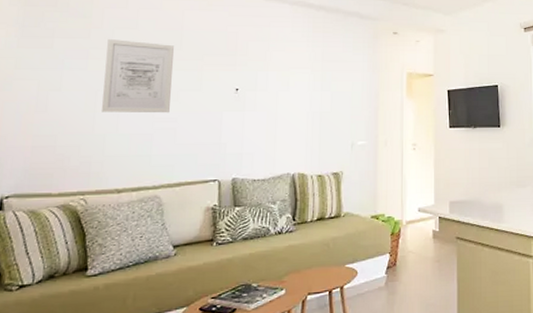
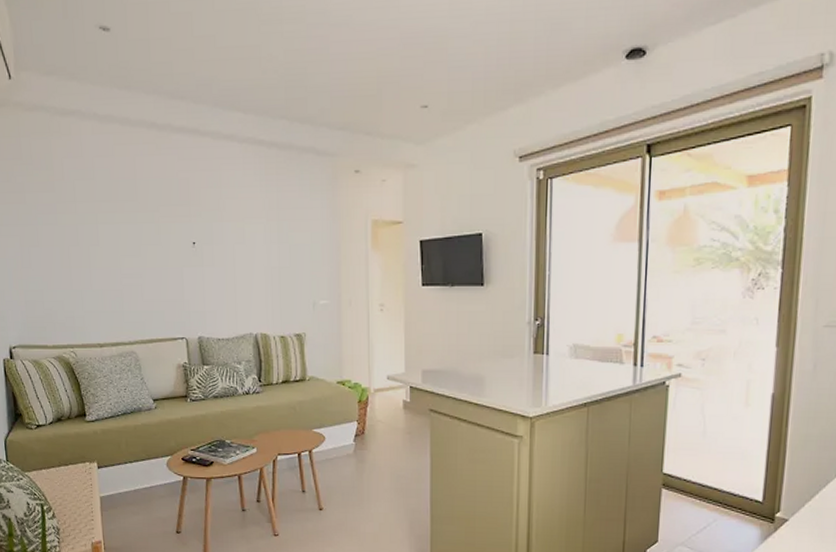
wall art: present [102,39,175,113] -> none [70,192,134,269]

